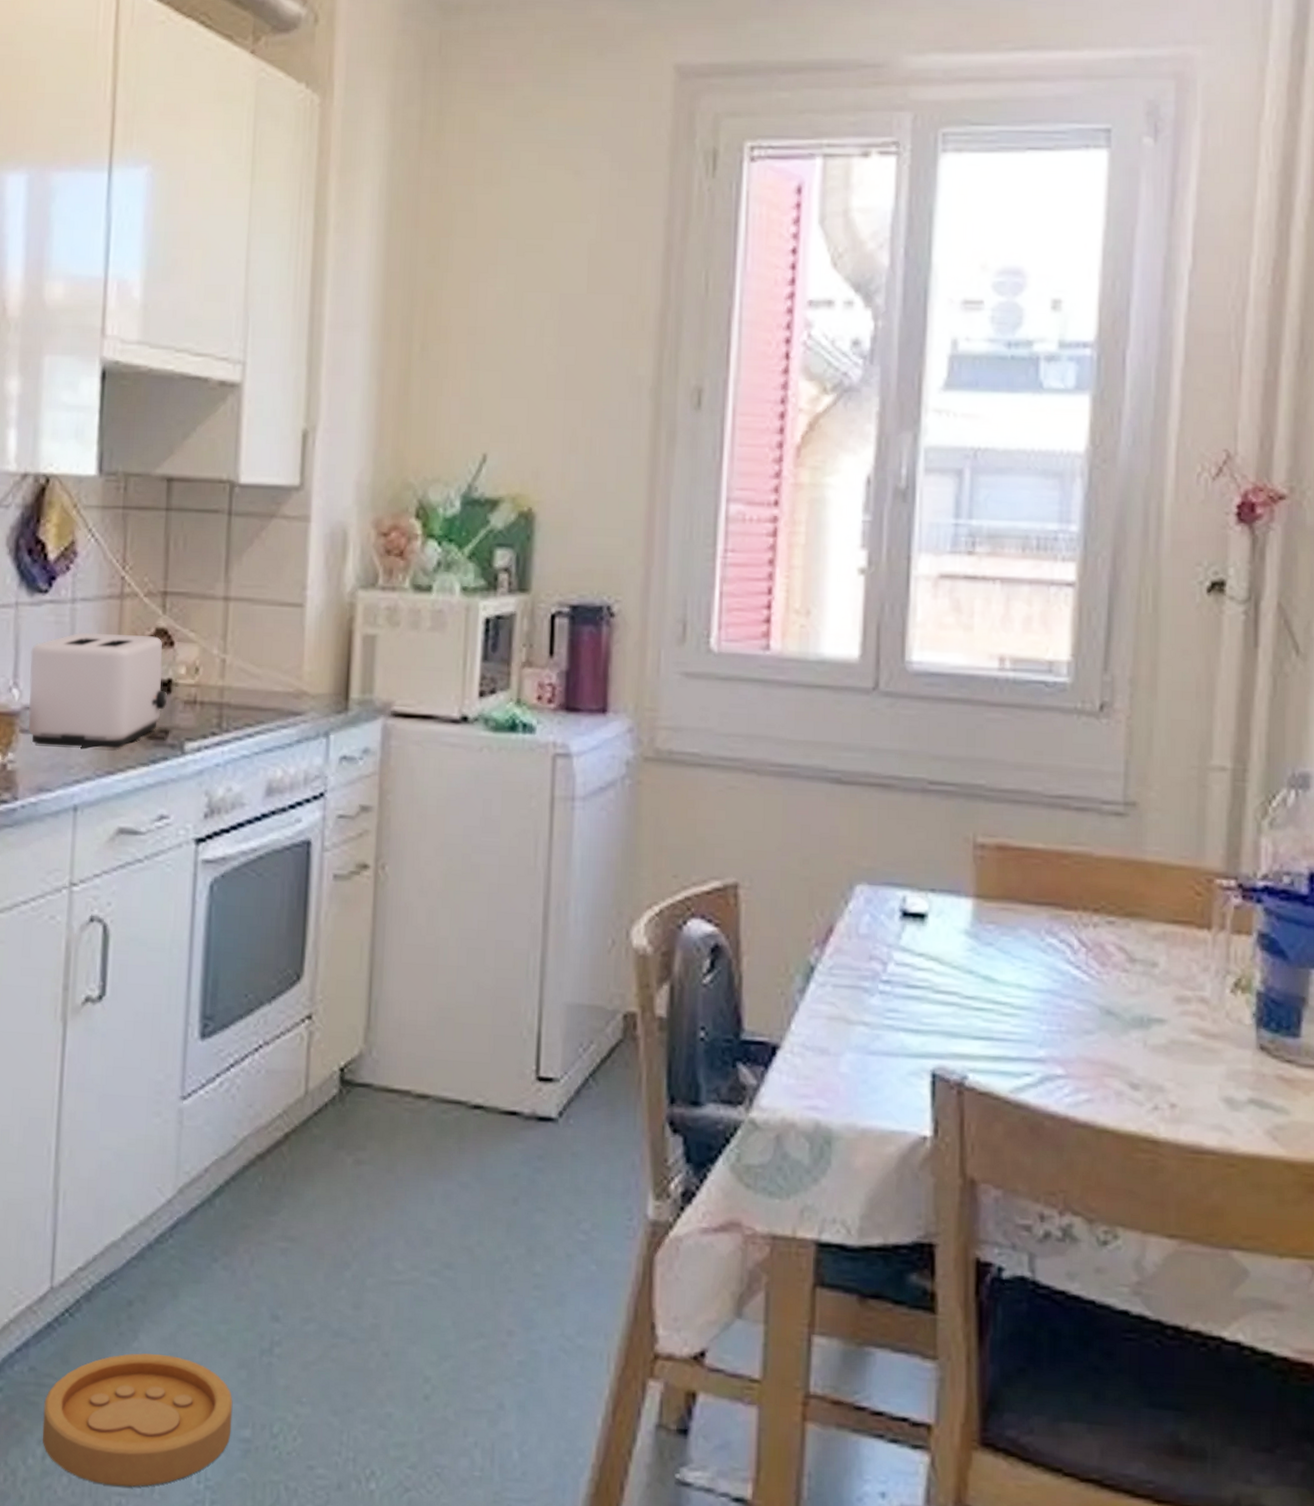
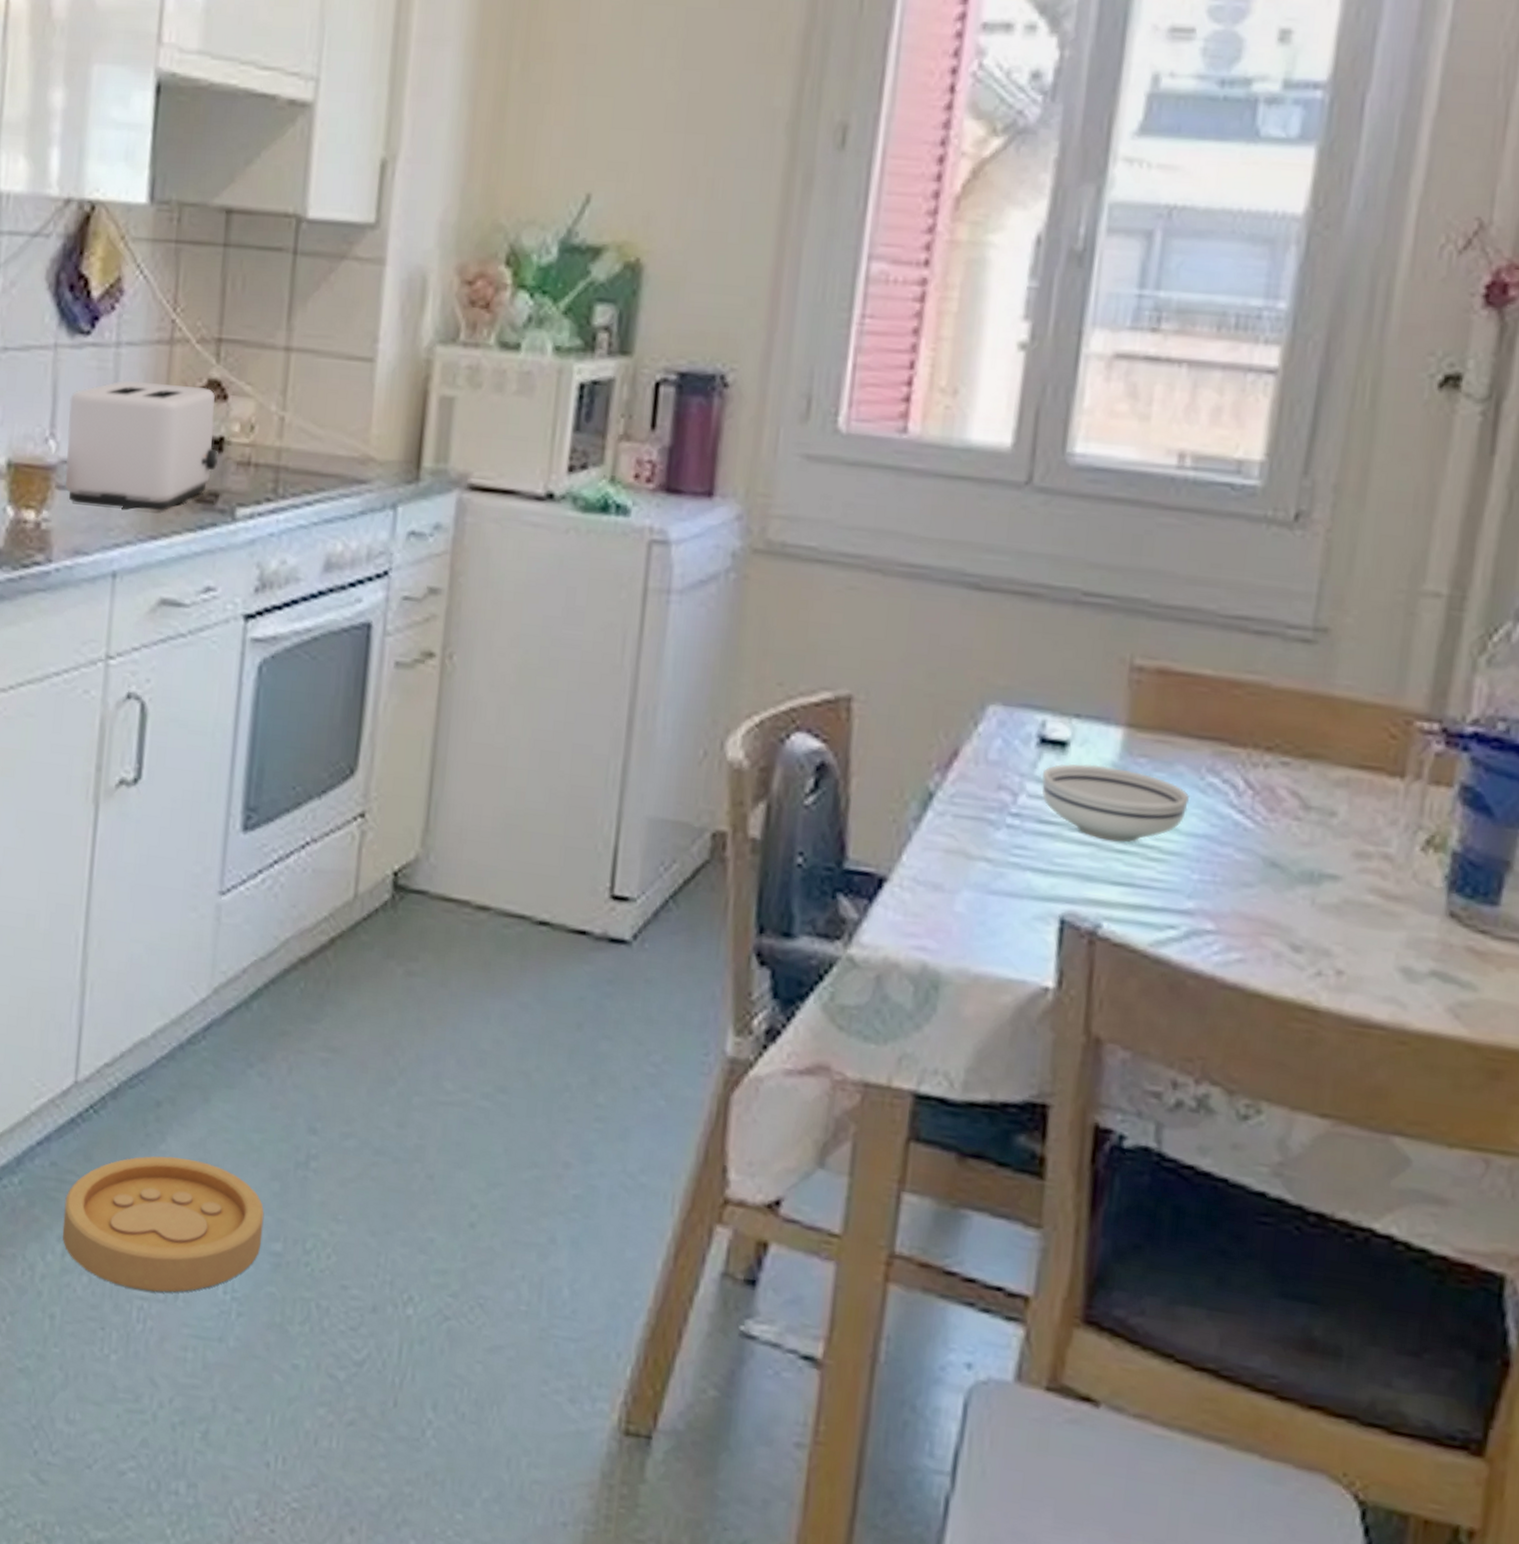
bowl: none [907,932,1033,1001] -> present [1042,764,1189,842]

